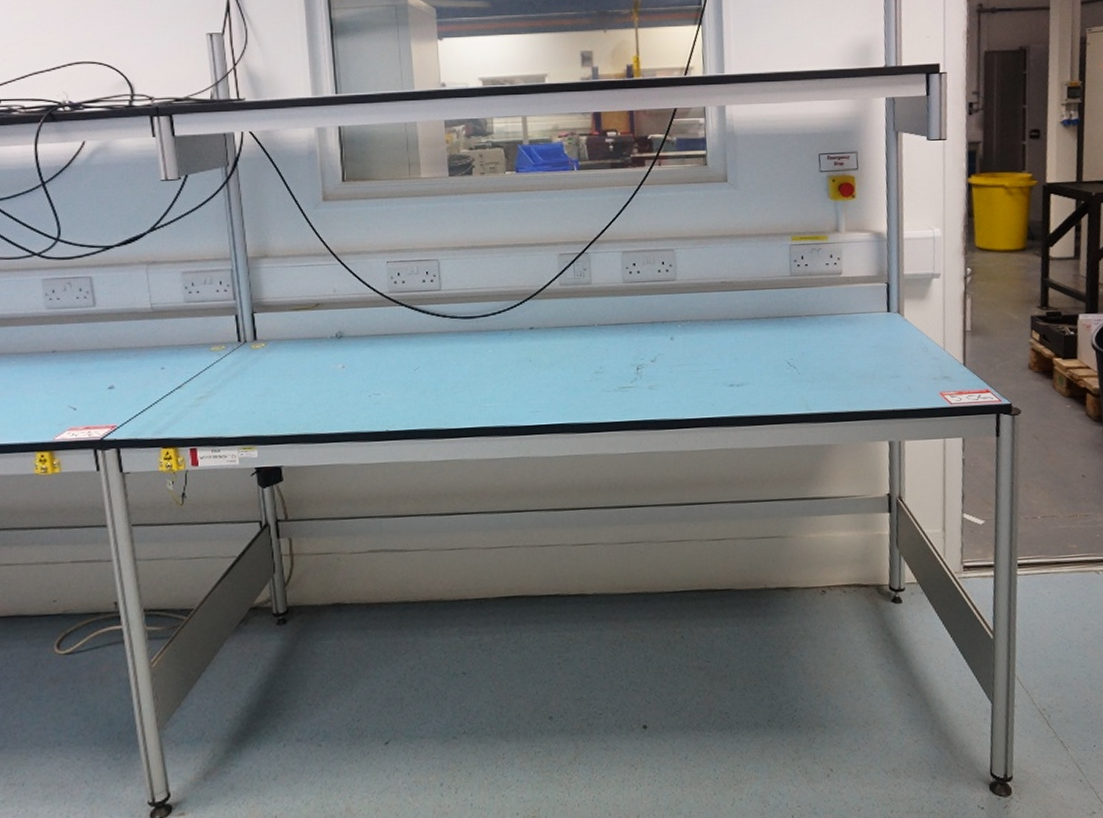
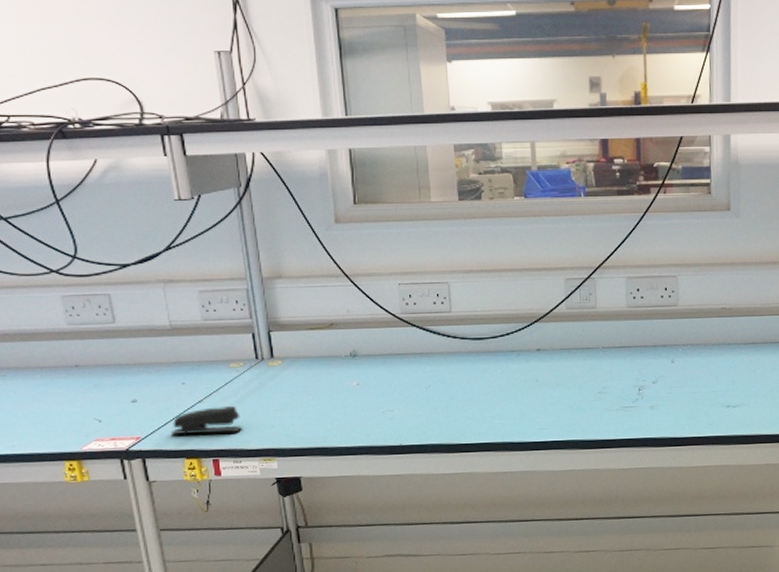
stapler: none [148,392,222,423] -> present [172,406,242,435]

